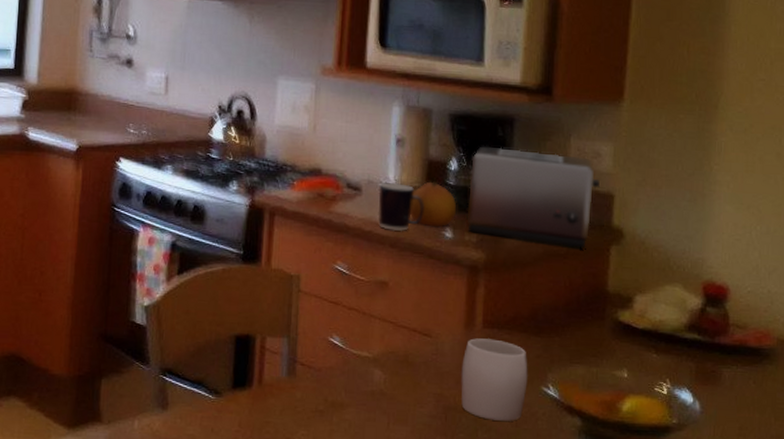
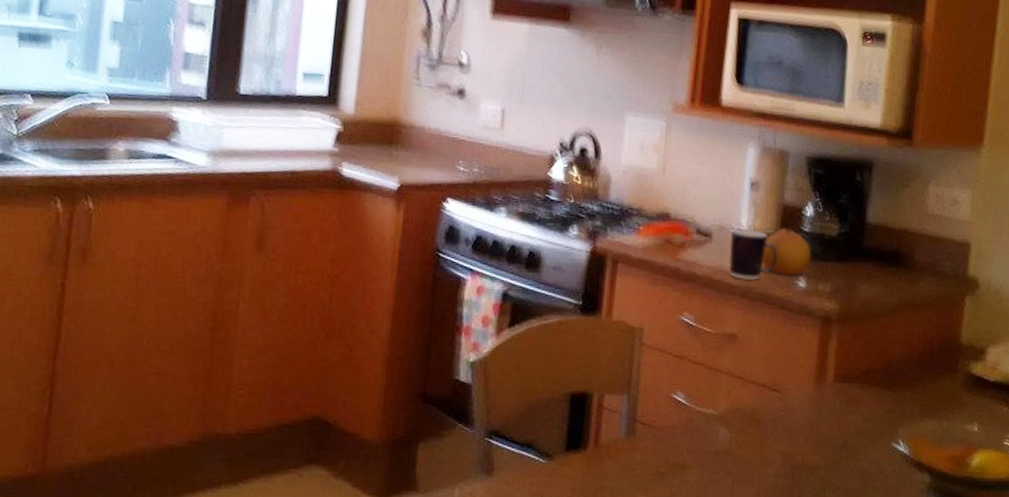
mug: present [461,338,528,421] -> none [809,393,879,479]
toaster: present [466,146,600,248] -> none [821,191,957,299]

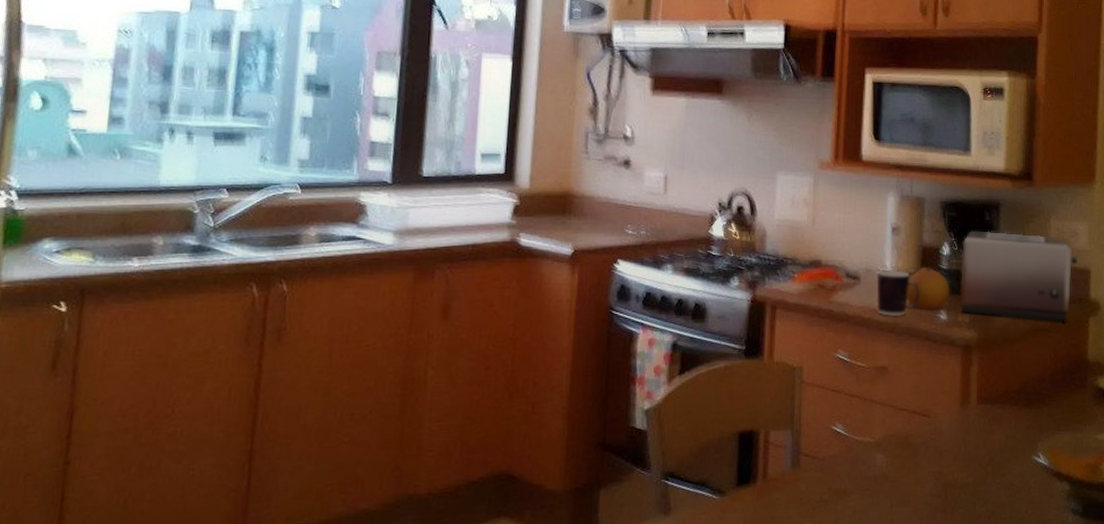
toaster: none [821,191,957,299] -> present [959,230,1077,322]

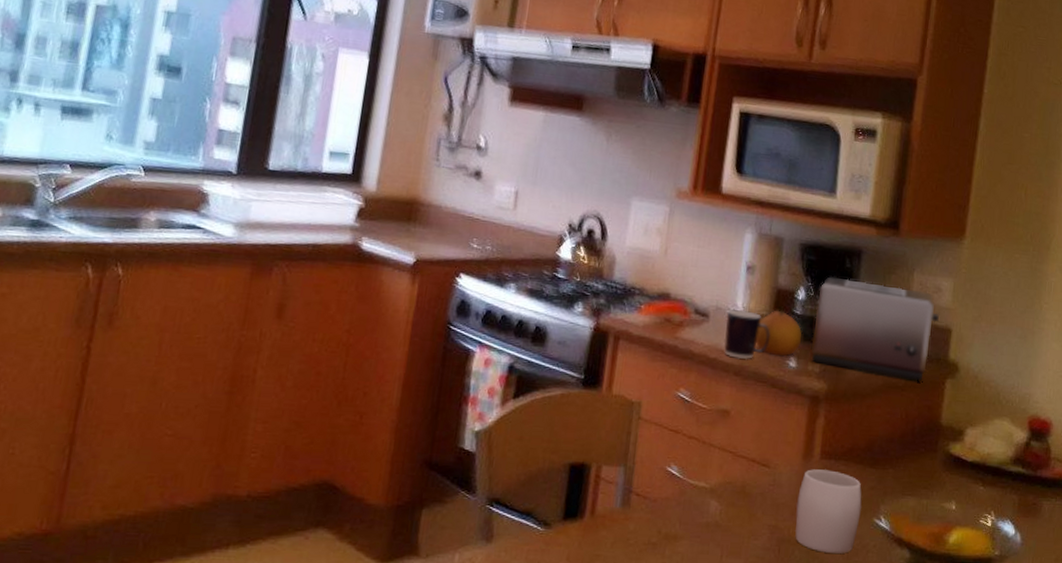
mug: none [959,414,1020,493] -> present [795,469,862,553]

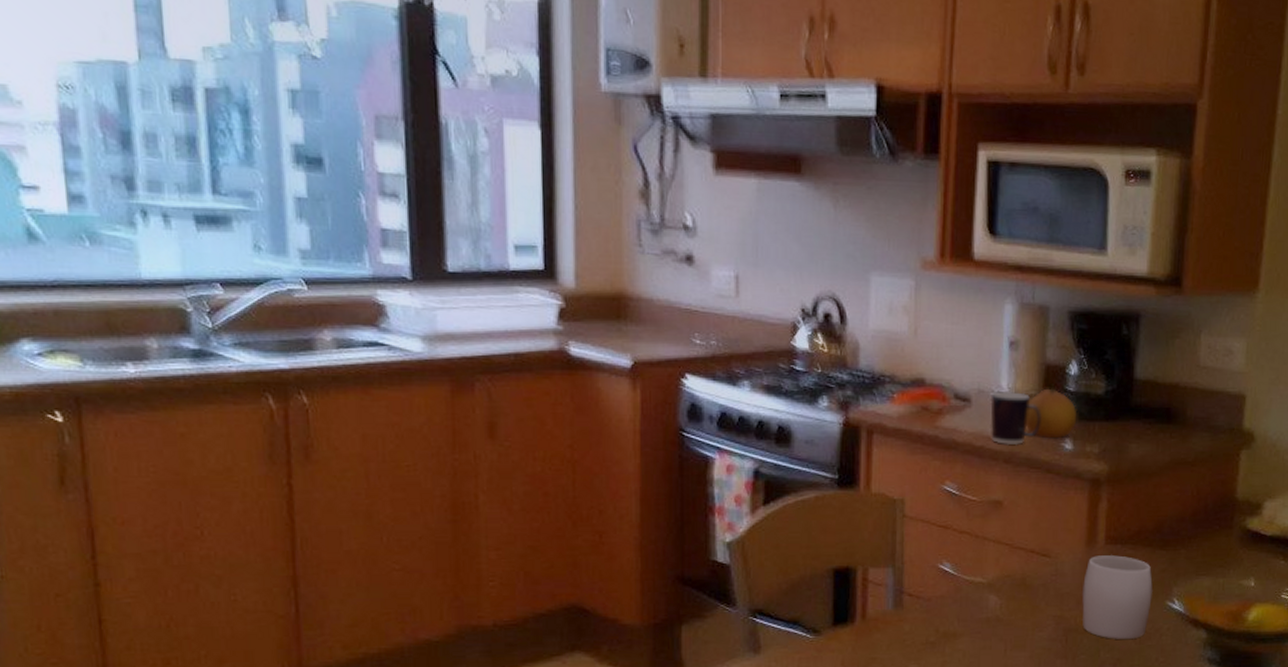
toaster: present [811,276,939,381] -> none [1088,346,1231,455]

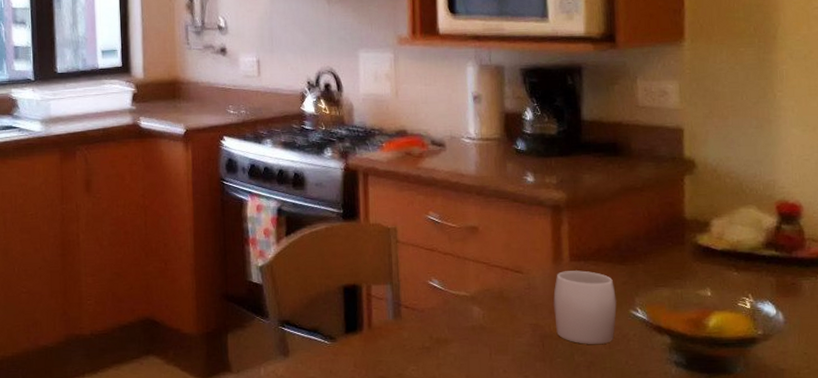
mug: present [990,390,1042,446] -> none [461,136,505,181]
fruit: present [1026,388,1077,439] -> none [492,132,536,173]

